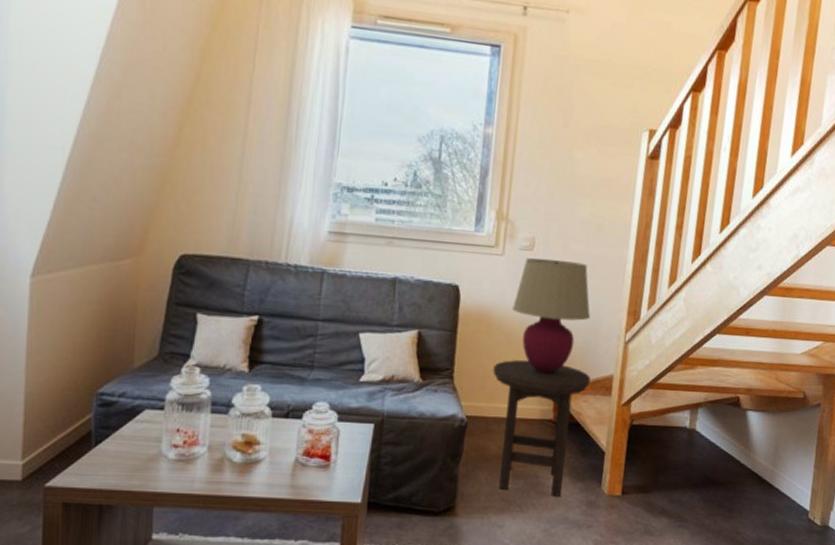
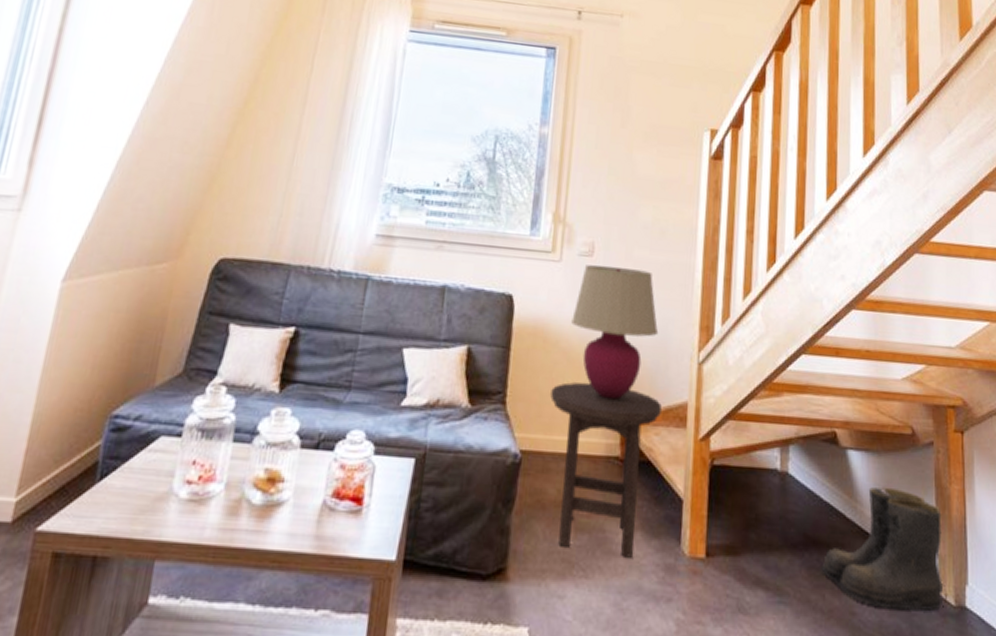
boots: none [715,439,819,529] -> present [820,486,944,611]

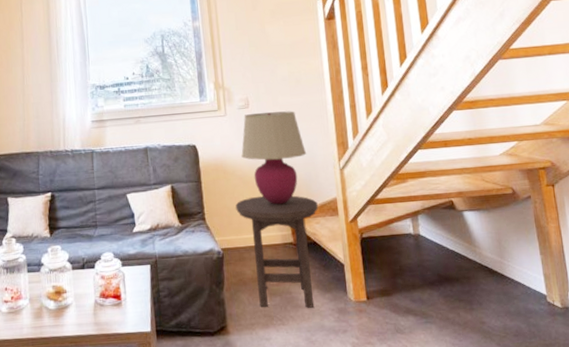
boots: present [820,486,944,611] -> none [453,233,553,316]

